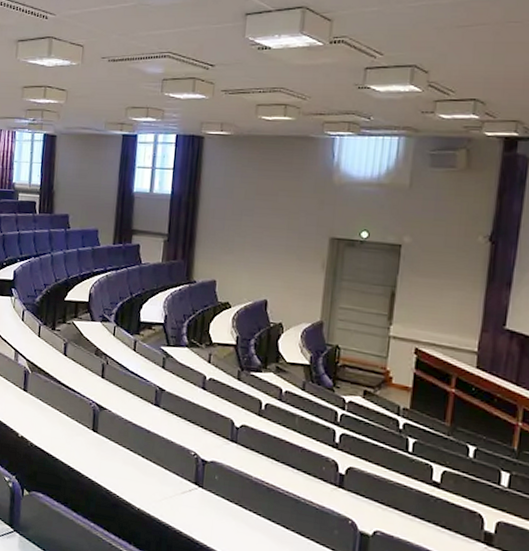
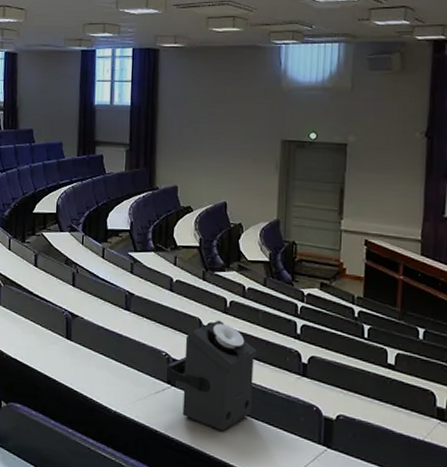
speaker: none [194,422,291,539] -> present [166,320,257,432]

